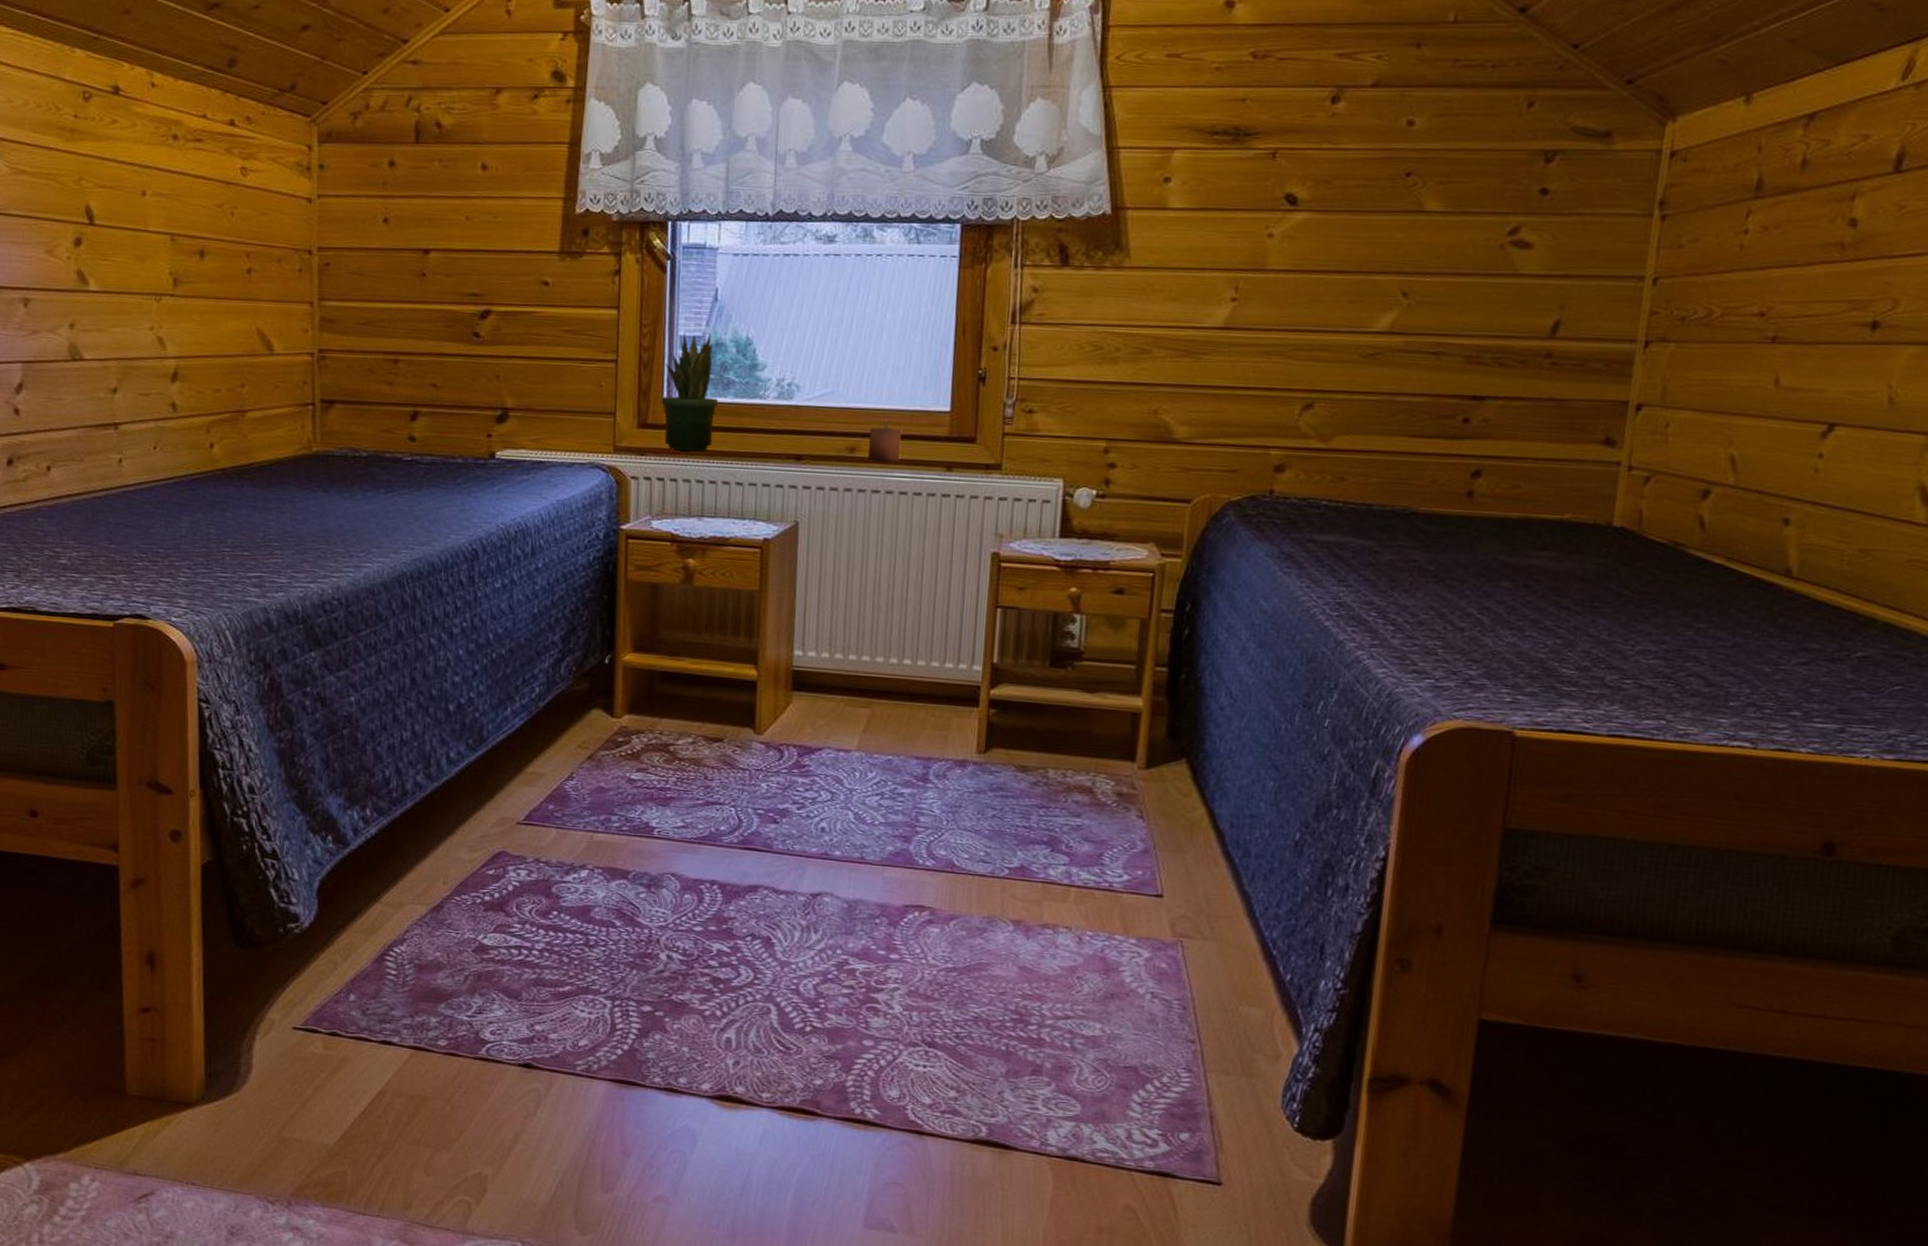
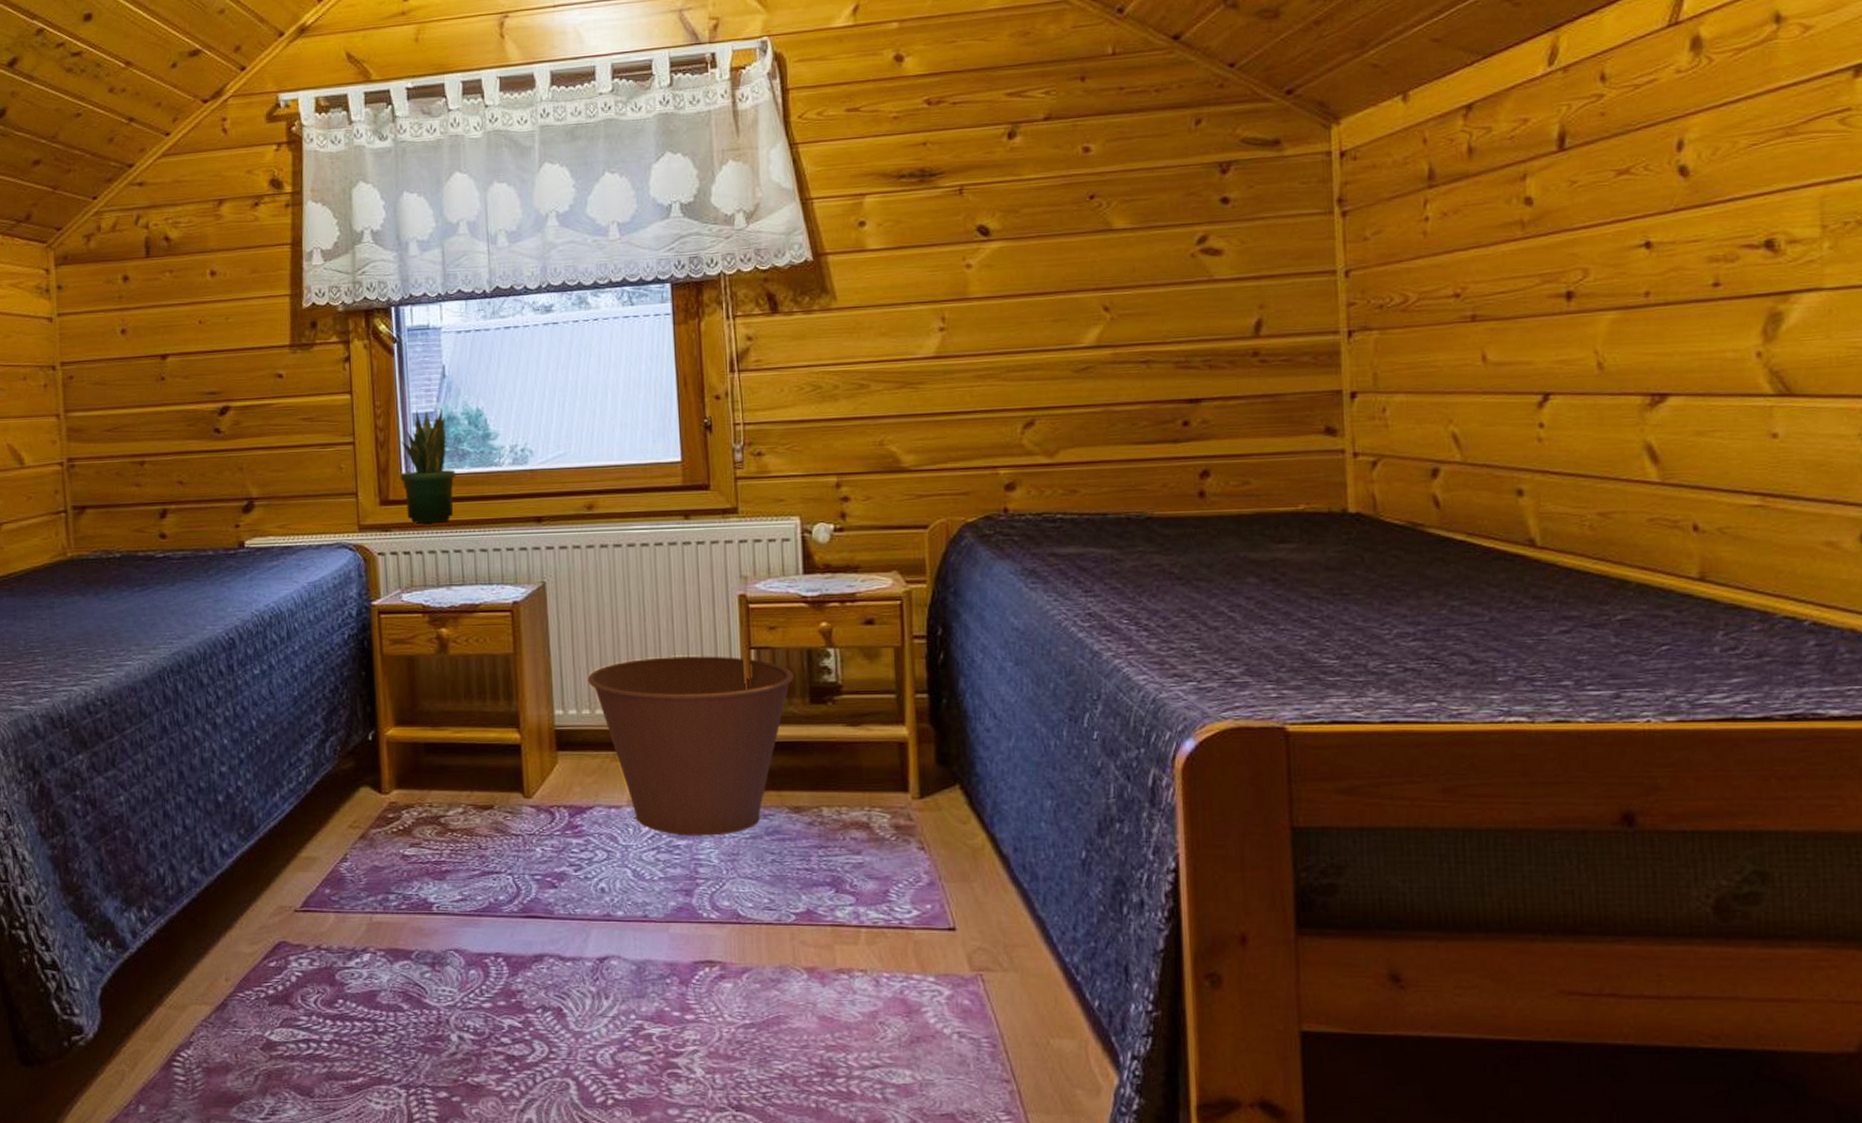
basket: none [830,607,1037,787] -> present [587,656,794,836]
candle: present [868,419,902,461] -> none [606,475,638,515]

